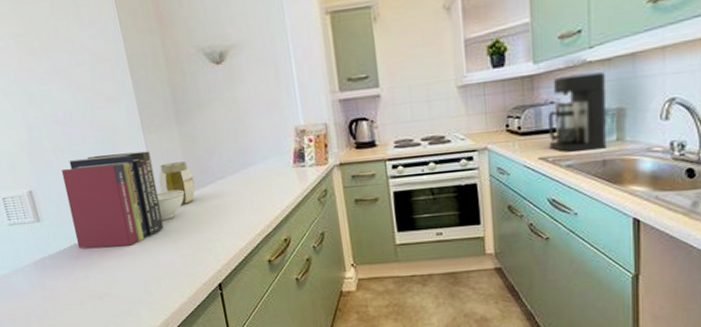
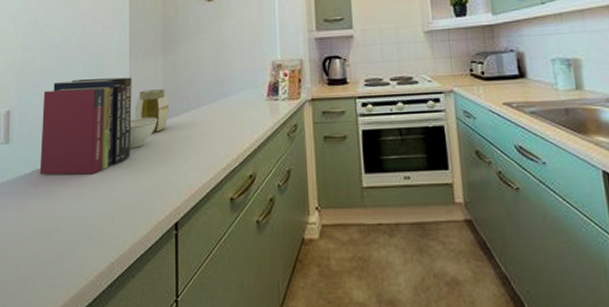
coffee maker: present [547,71,607,153] -> none [508,24,567,99]

